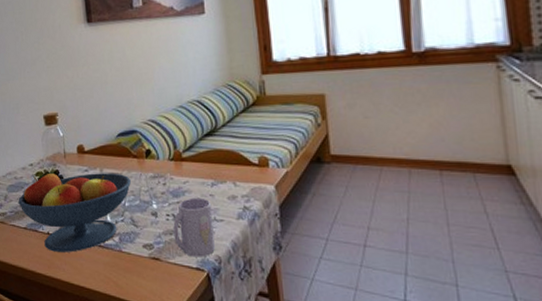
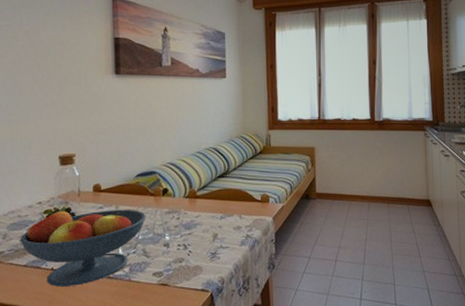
mug: present [173,197,215,257] -> none [183,229,219,280]

